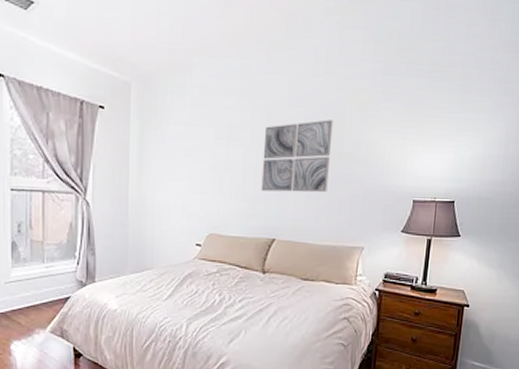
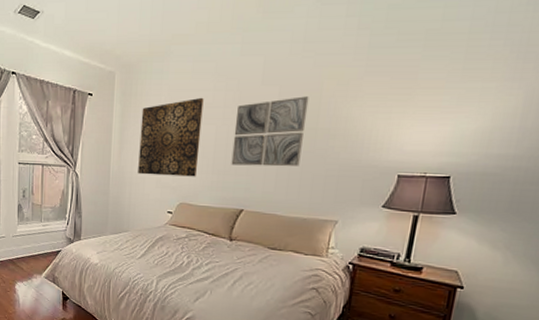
wall art: none [161,116,231,204] -> present [138,97,204,177]

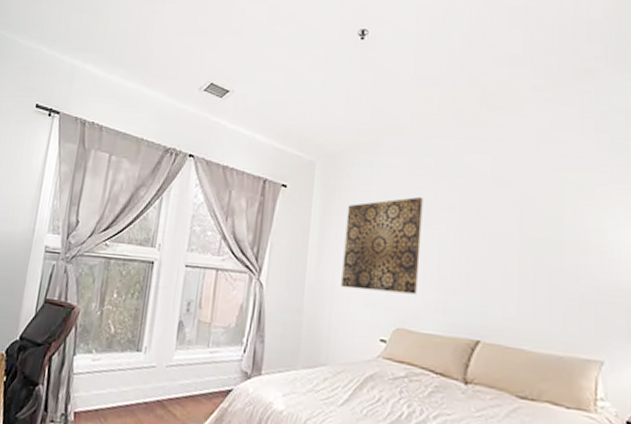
wall art: present [231,96,309,167] -> none [460,202,549,287]

